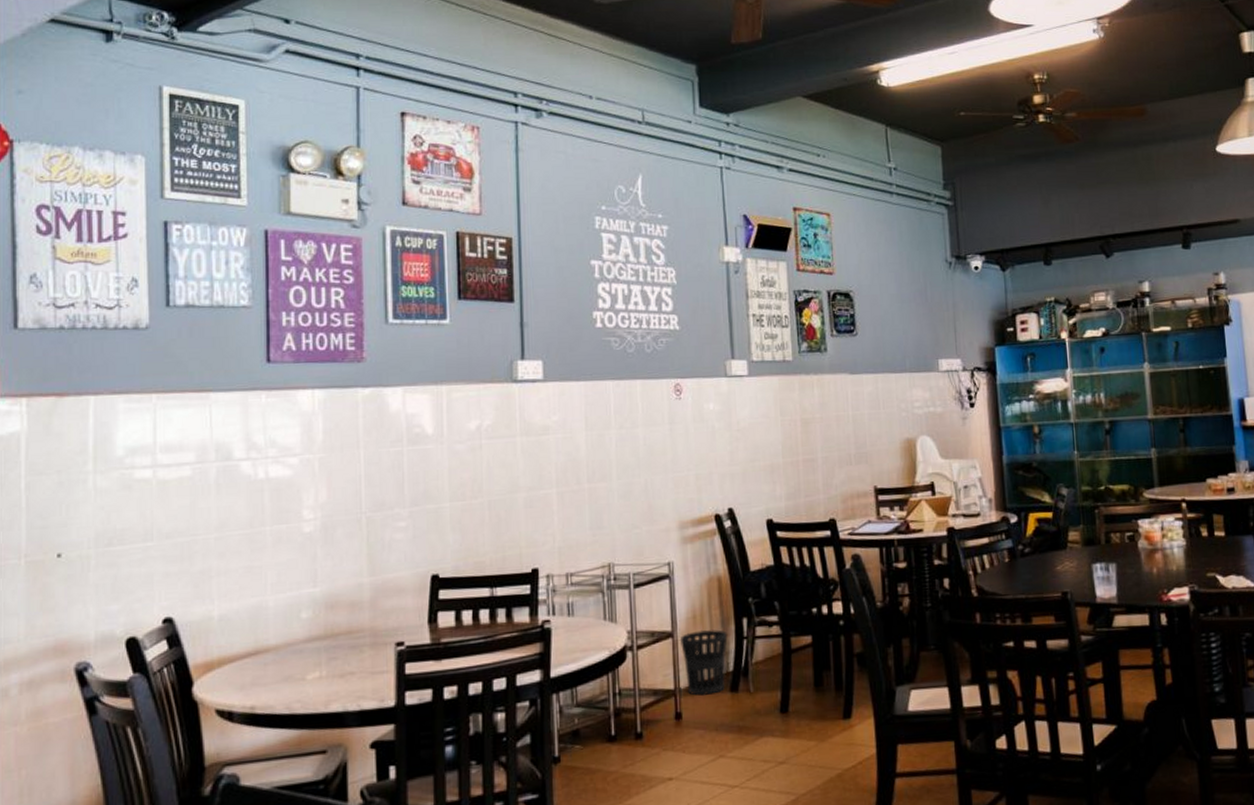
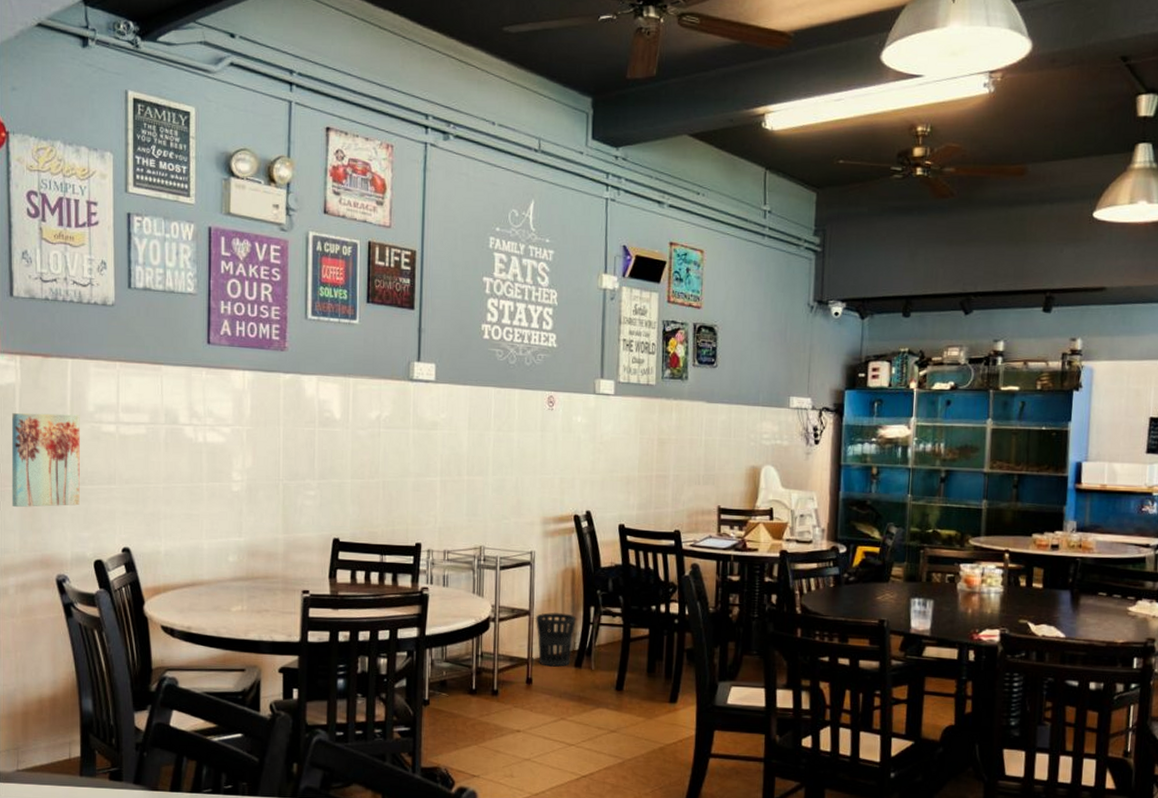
wall art: none [14,462,106,585] -> present [11,412,80,508]

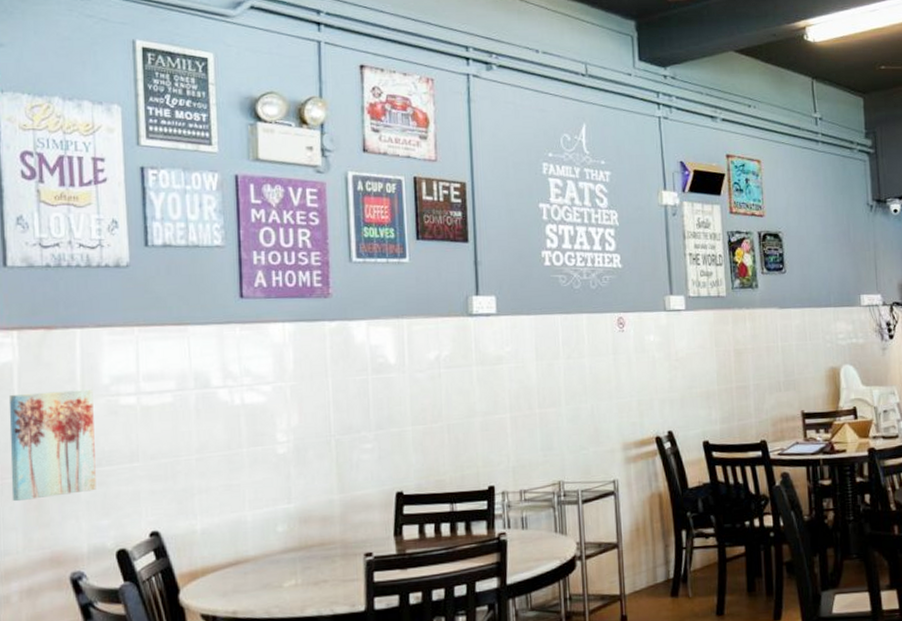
wastebasket: present [535,612,576,667] -> none [624,541,668,600]

